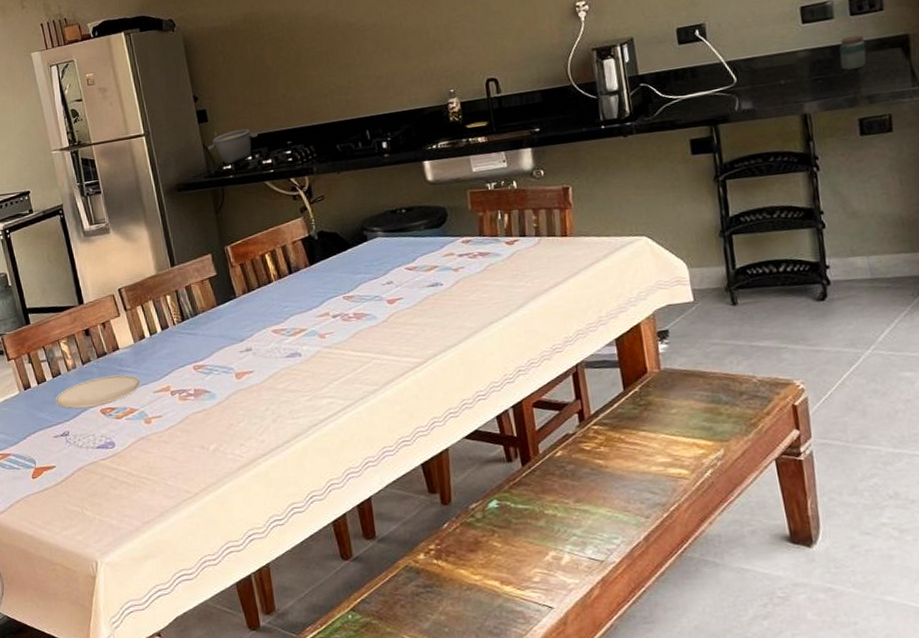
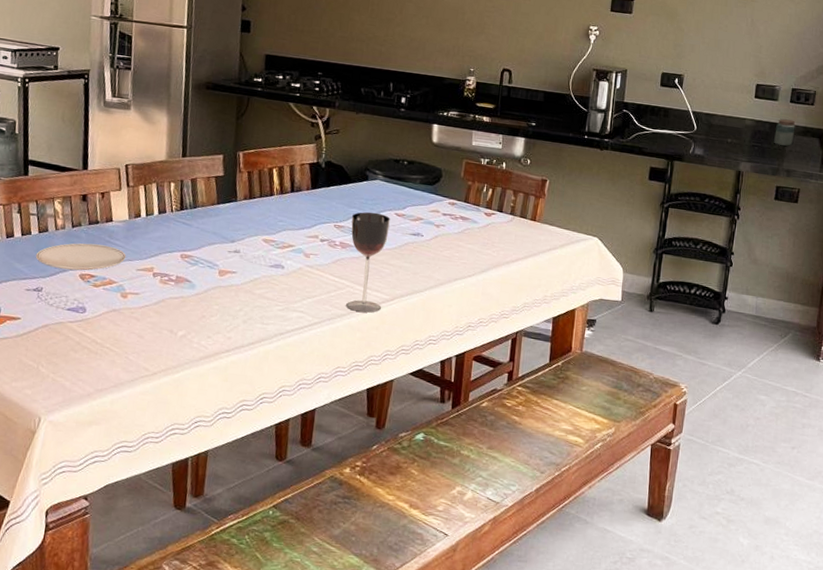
cooking pot: present [207,128,258,165] -> none [243,43,293,80]
wineglass: none [360,272,415,383] -> present [346,212,390,313]

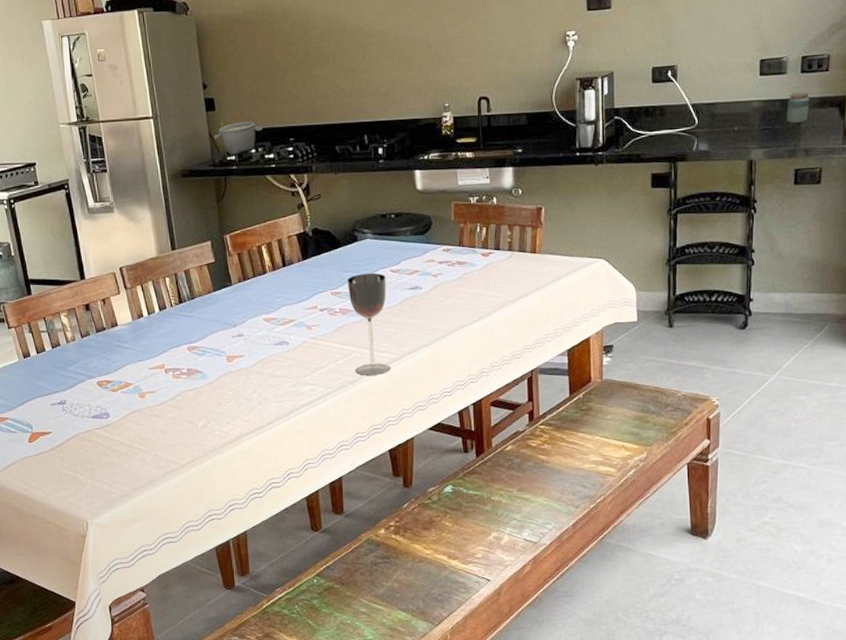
plate: present [35,243,127,271] -> none [53,350,137,380]
cooking pot: none [243,43,293,80] -> present [213,120,262,156]

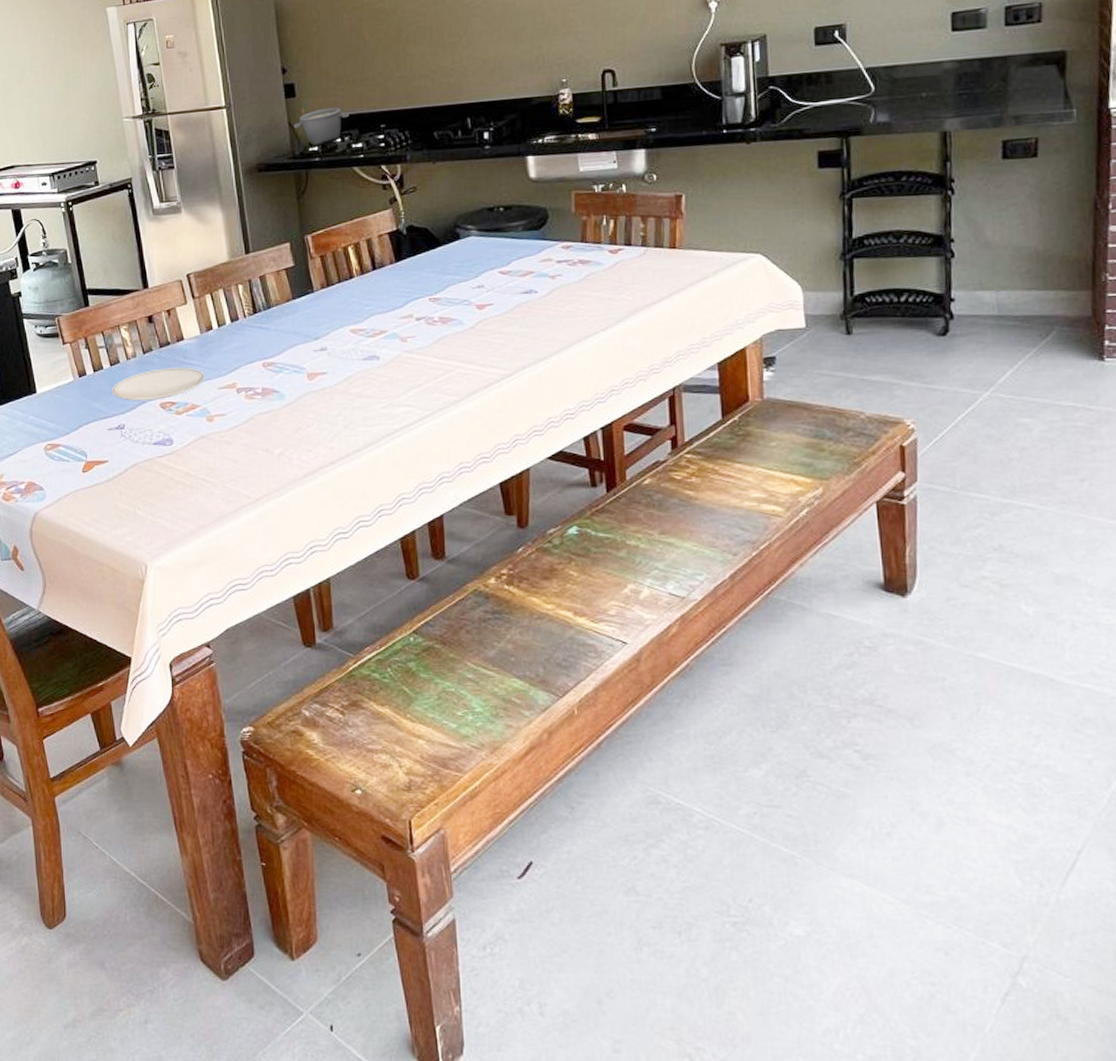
plate: none [53,350,137,380] -> present [111,367,205,401]
wineglass: present [348,272,390,375] -> none [449,275,500,395]
peanut butter: present [787,92,810,124] -> none [988,48,1019,87]

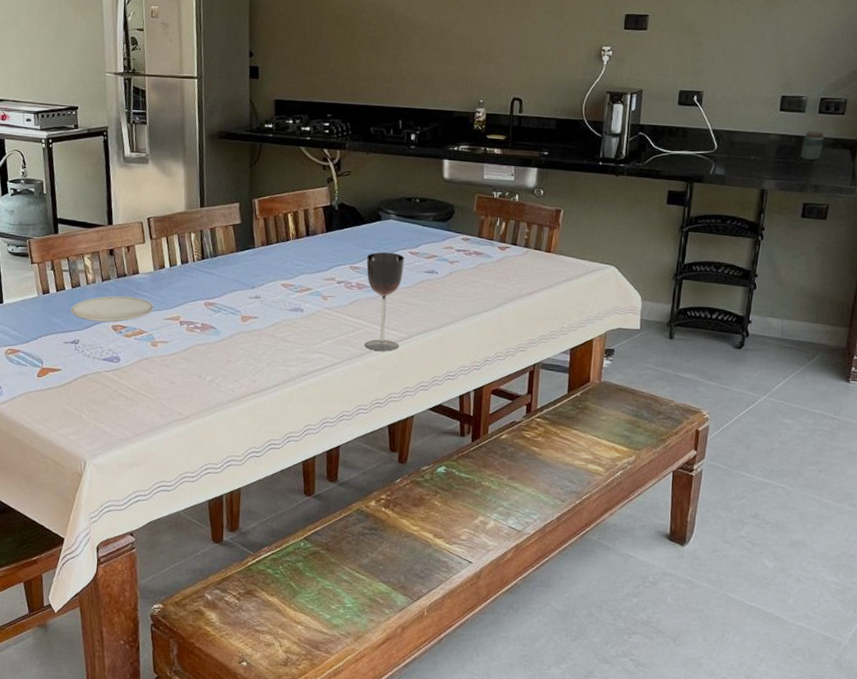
cooking pot: present [293,107,349,146] -> none [253,89,302,125]
wineglass: none [449,275,500,395] -> present [365,252,405,351]
peanut butter: none [988,48,1019,87] -> present [801,131,824,161]

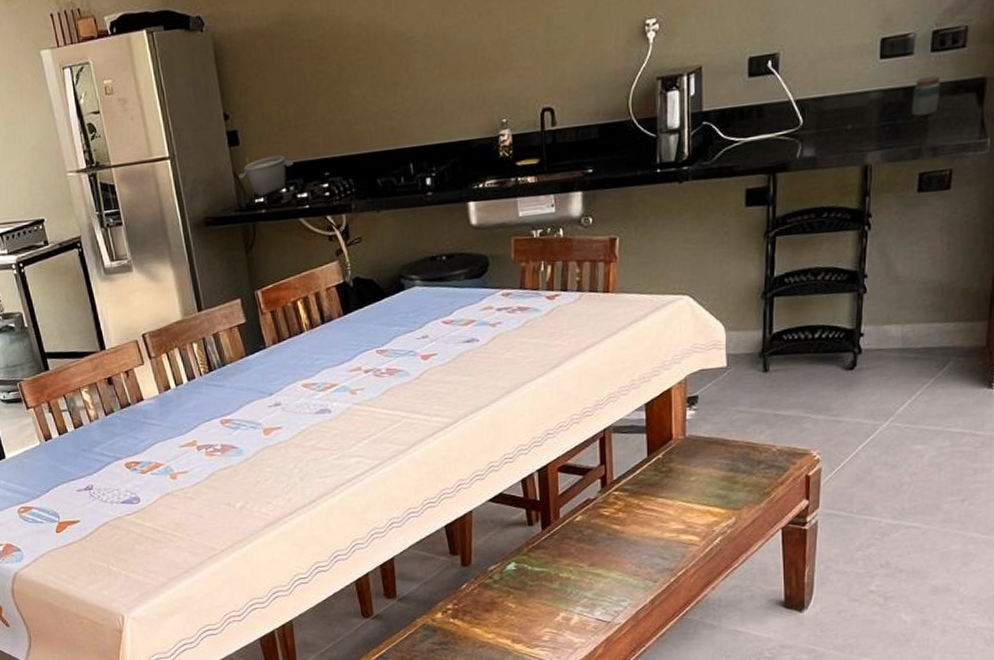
plate: present [70,296,154,322] -> none [77,427,166,462]
cooking pot: none [253,89,302,125] -> present [238,155,293,198]
wineglass: present [365,252,405,351] -> none [394,325,445,443]

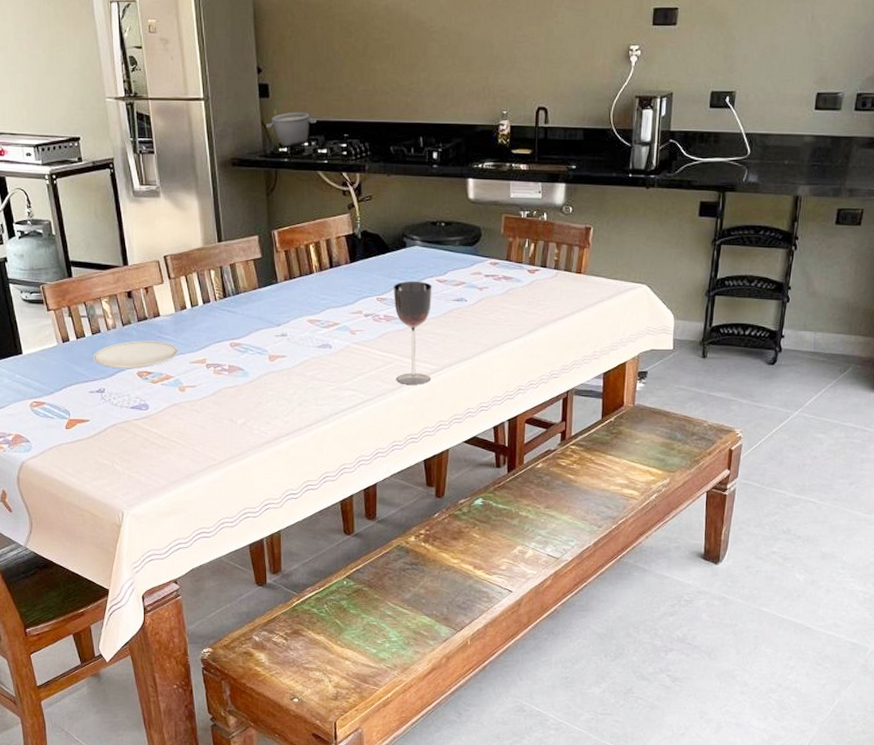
plate: none [77,427,166,462] -> present [93,340,178,369]
wineglass: none [394,325,445,443] -> present [394,281,432,385]
peanut butter: present [911,76,941,118] -> none [836,130,860,163]

